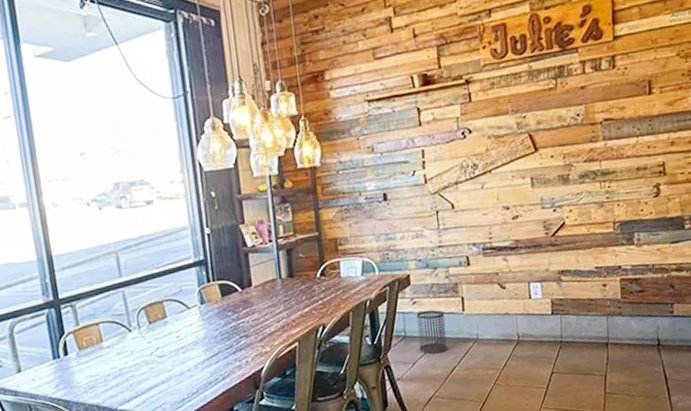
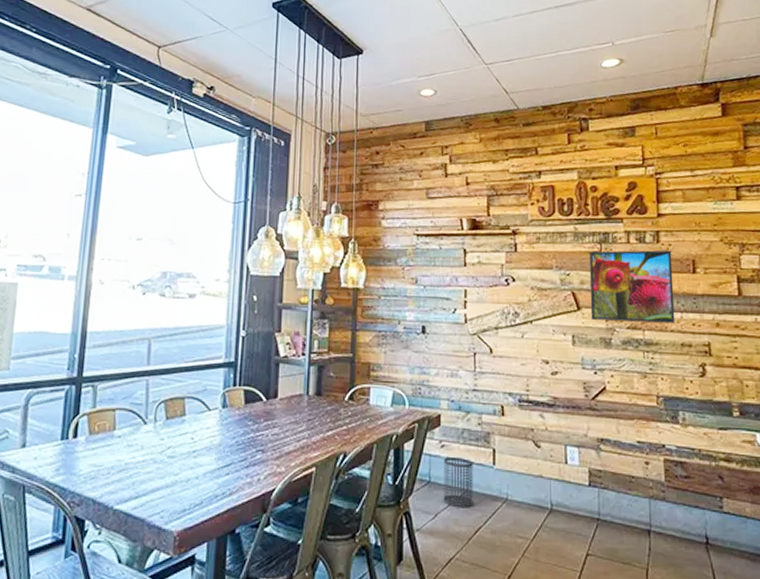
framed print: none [544,74,631,159] -> present [588,250,675,323]

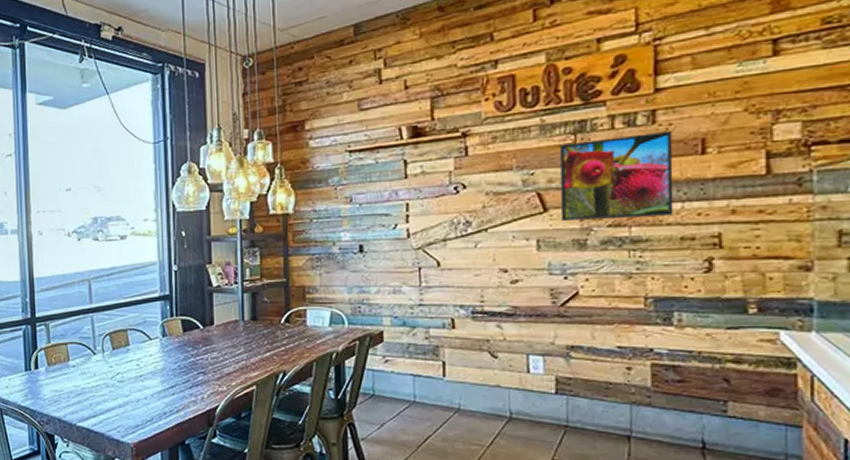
wastebasket: present [443,456,473,508] -> none [388,370,422,419]

